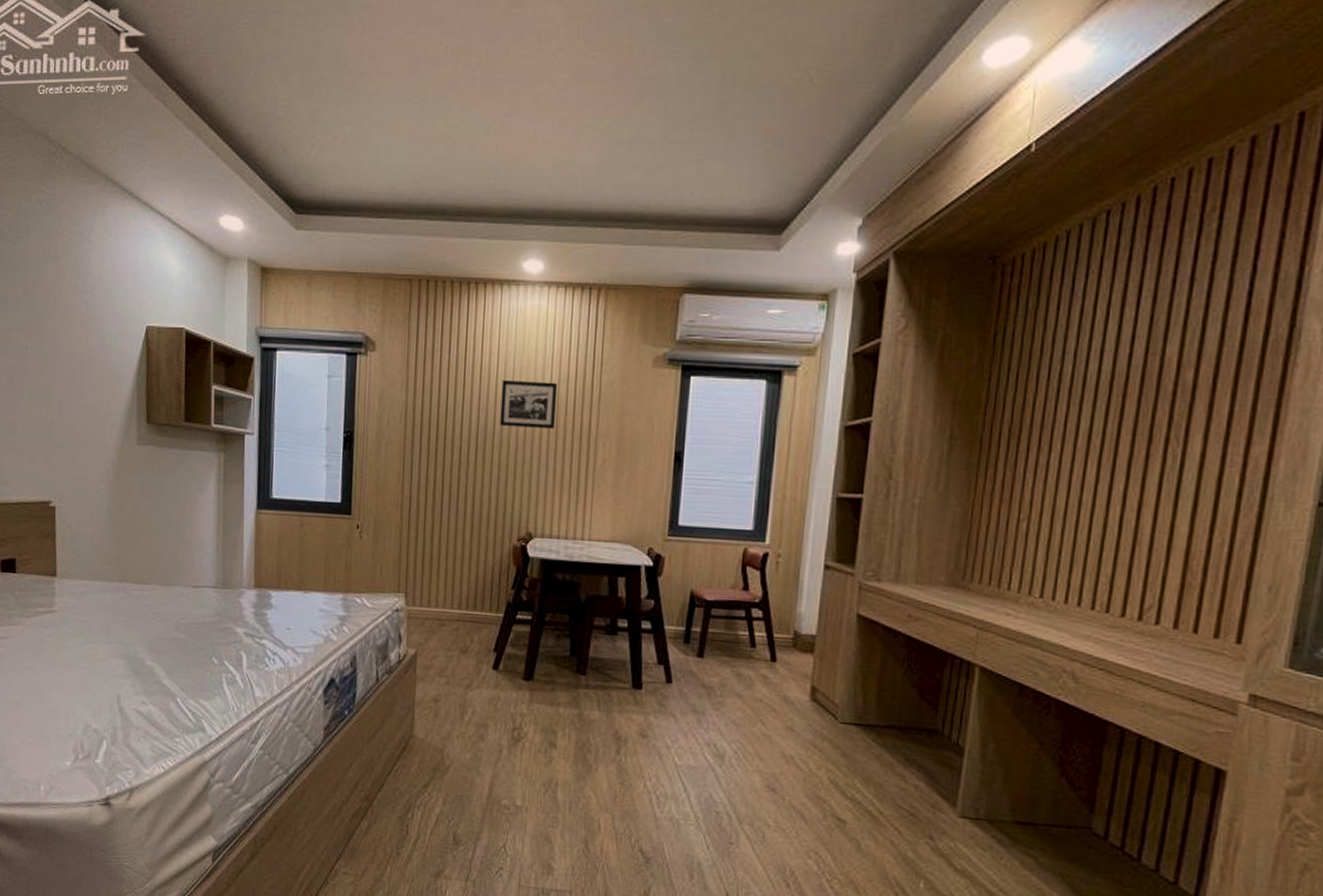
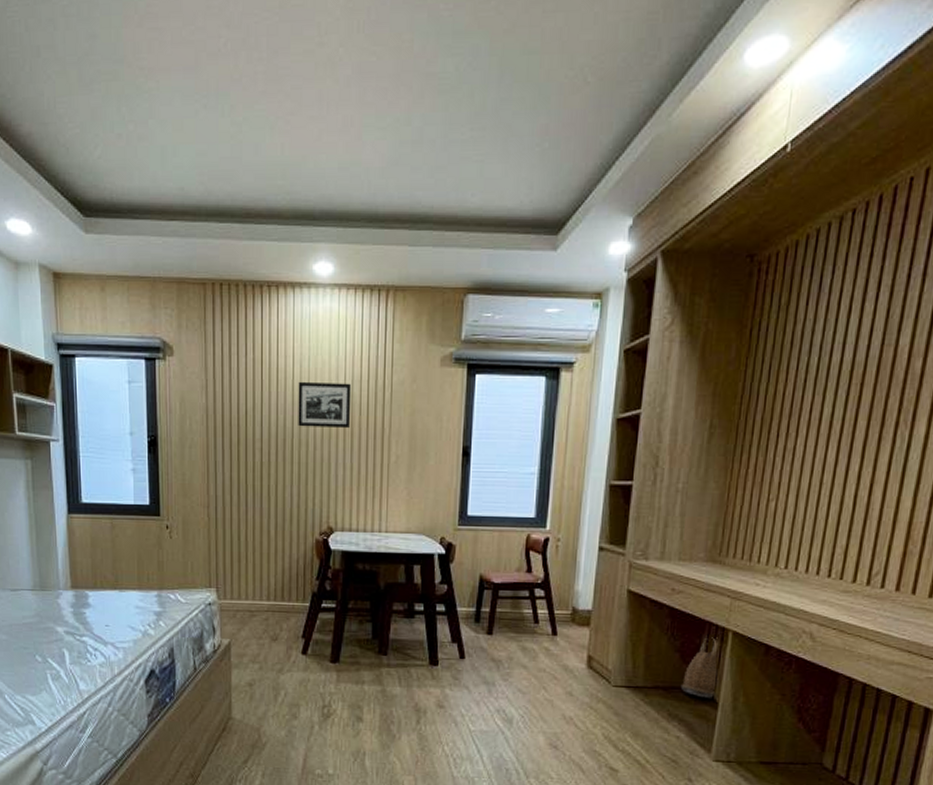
basket: none [919,672,964,743] -> present [680,637,719,698]

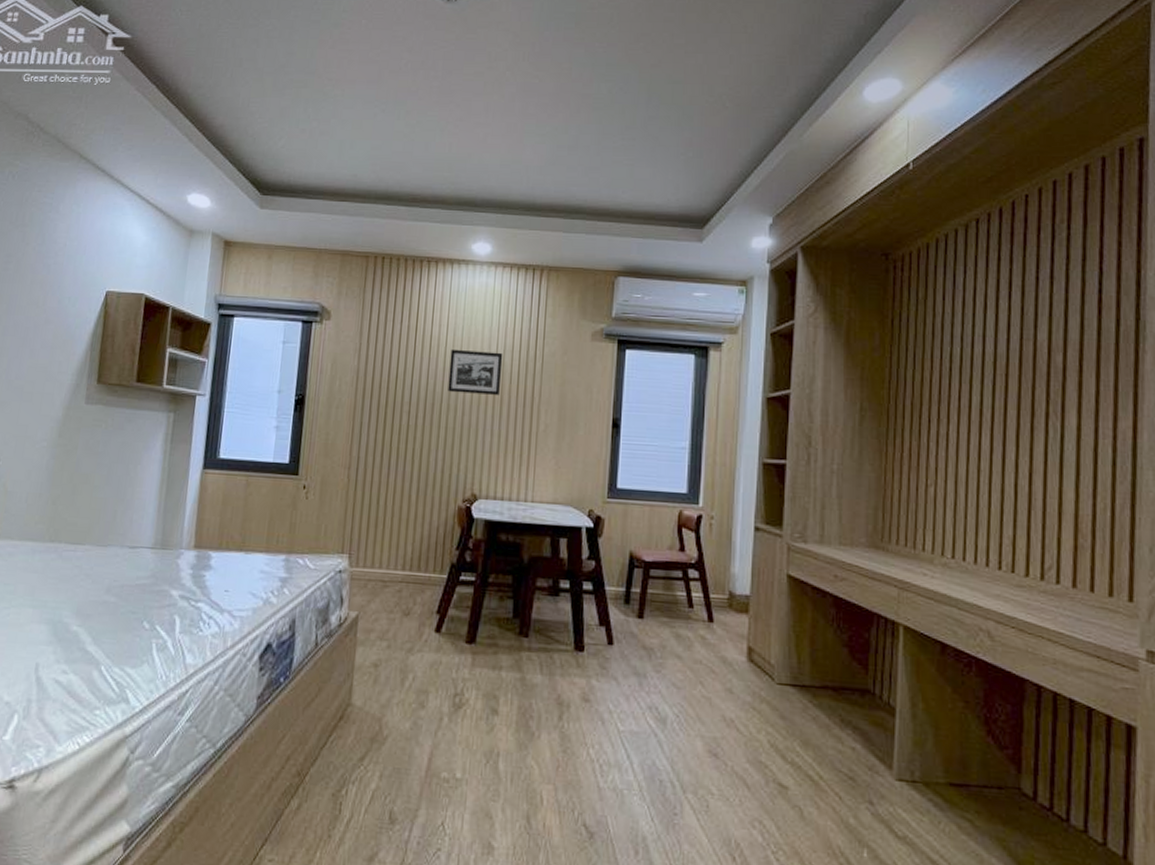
basket: present [680,637,719,698] -> none [852,631,891,703]

